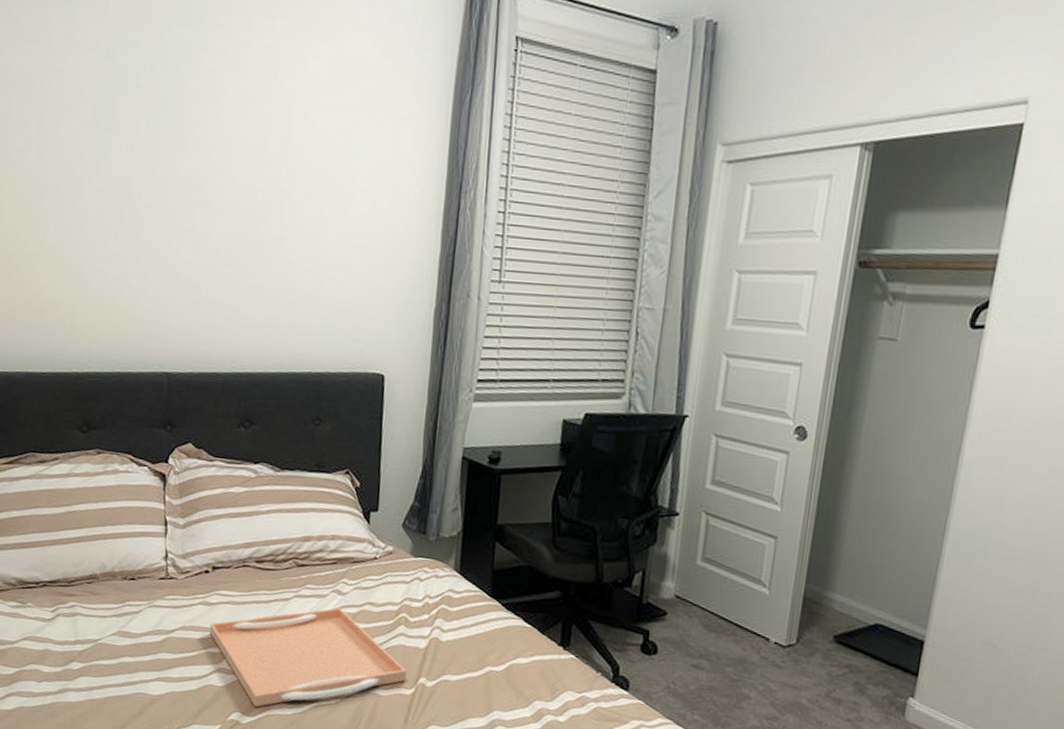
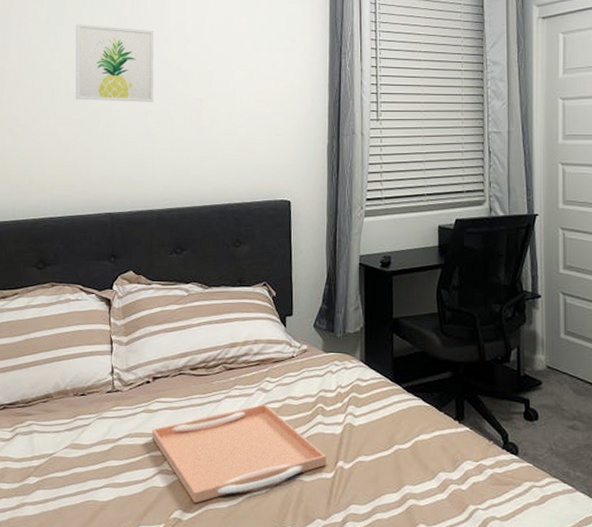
wall art: none [126,129,226,239] -> present [75,23,154,102]

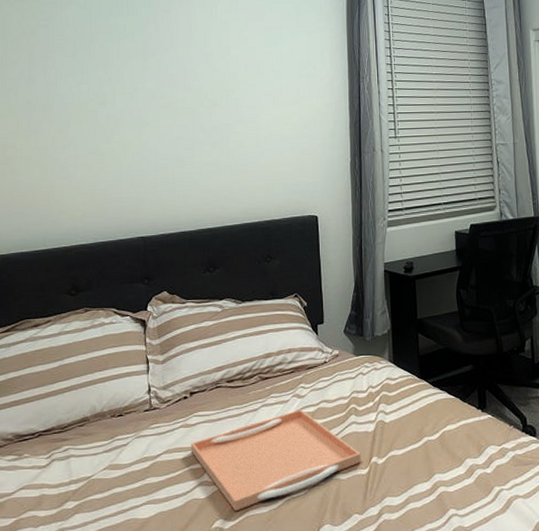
wall art: present [75,23,154,102] -> none [102,57,182,130]

